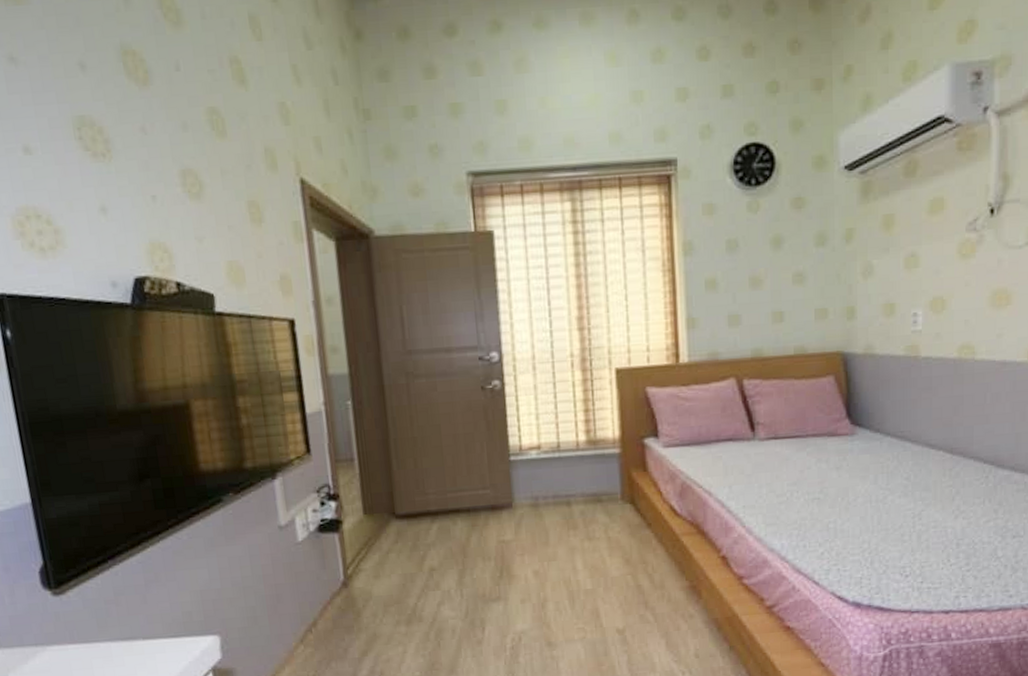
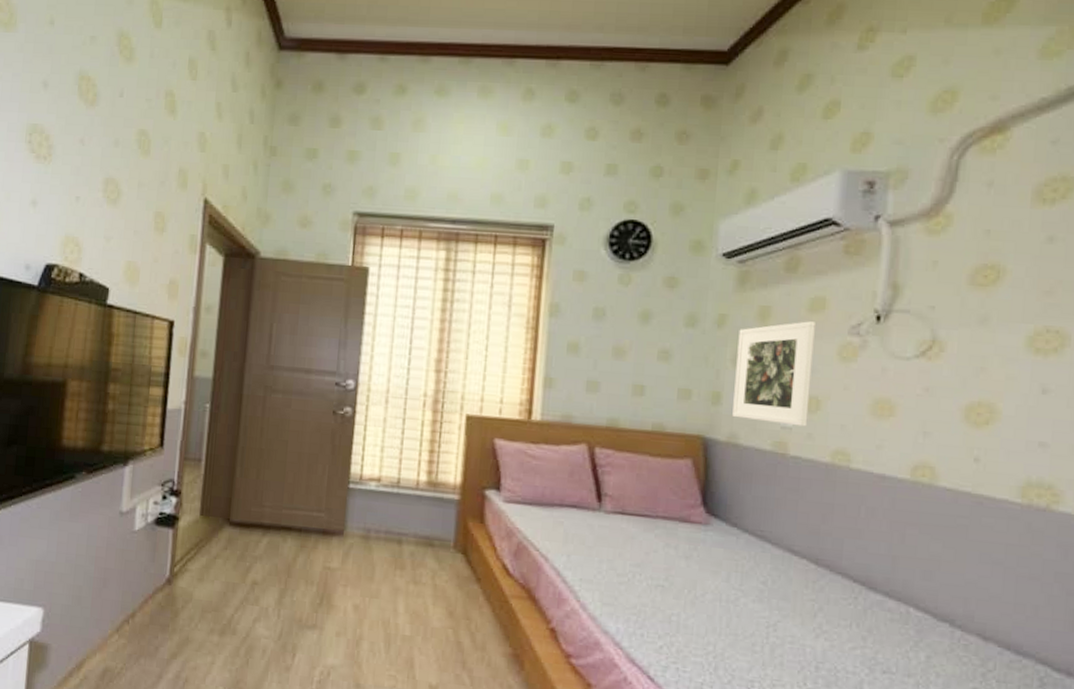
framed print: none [866,223,936,329] -> present [732,321,815,427]

